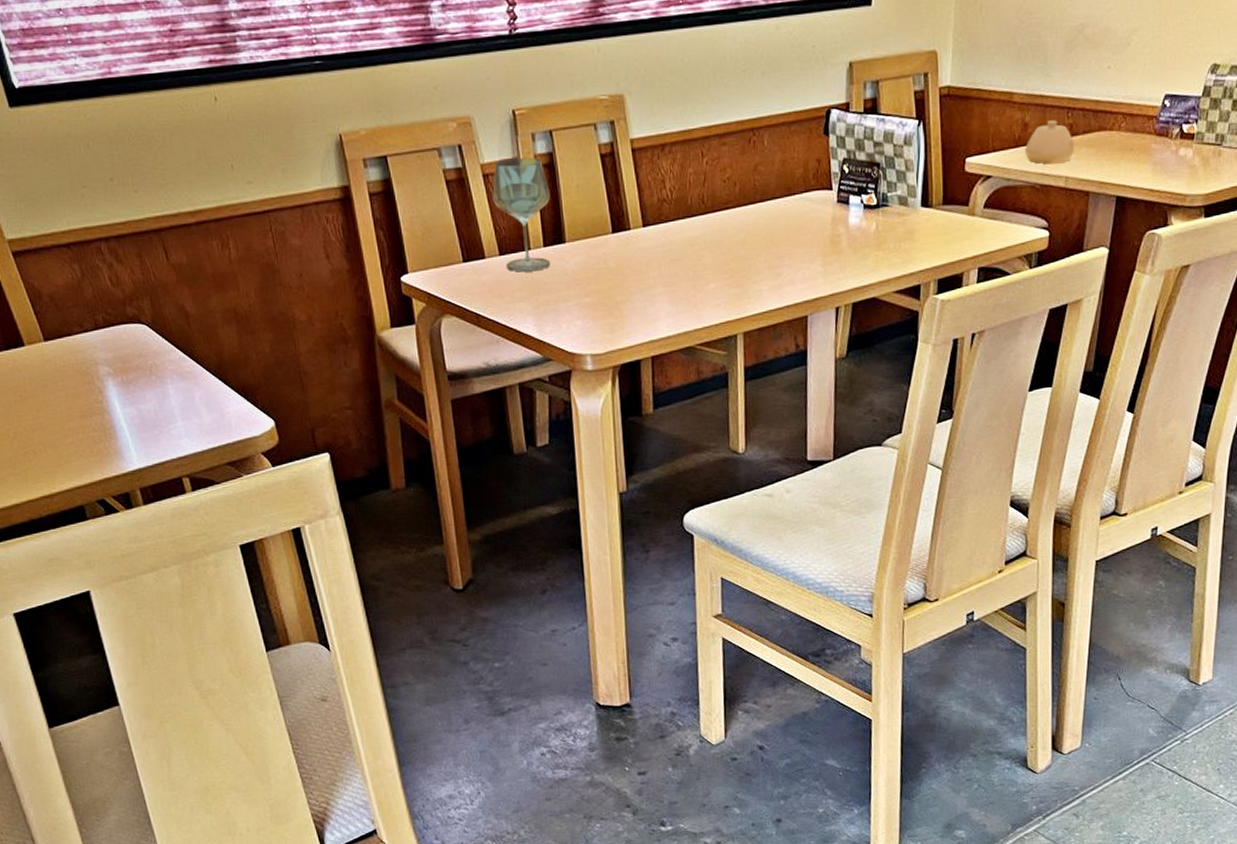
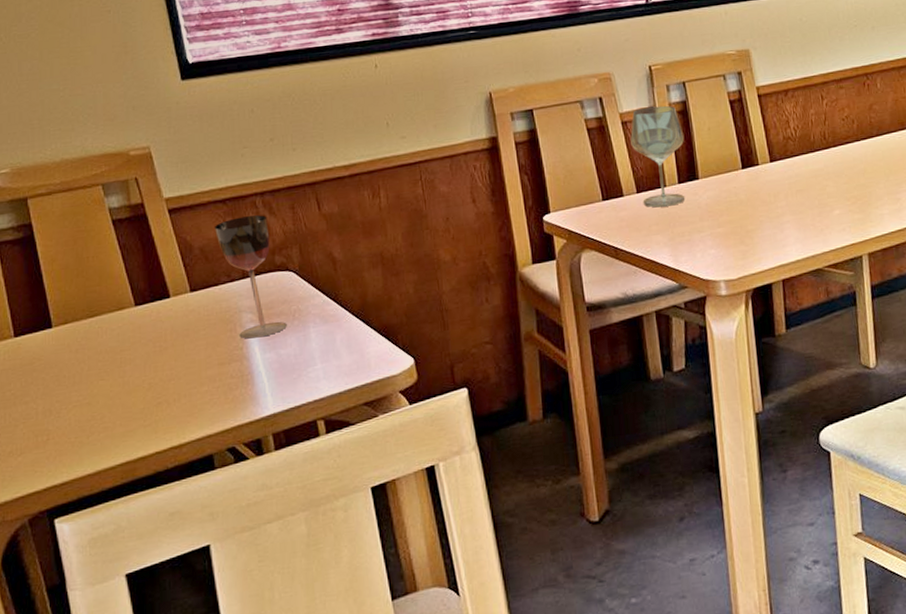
wineglass: none [60,262,145,392] -> present [214,215,287,339]

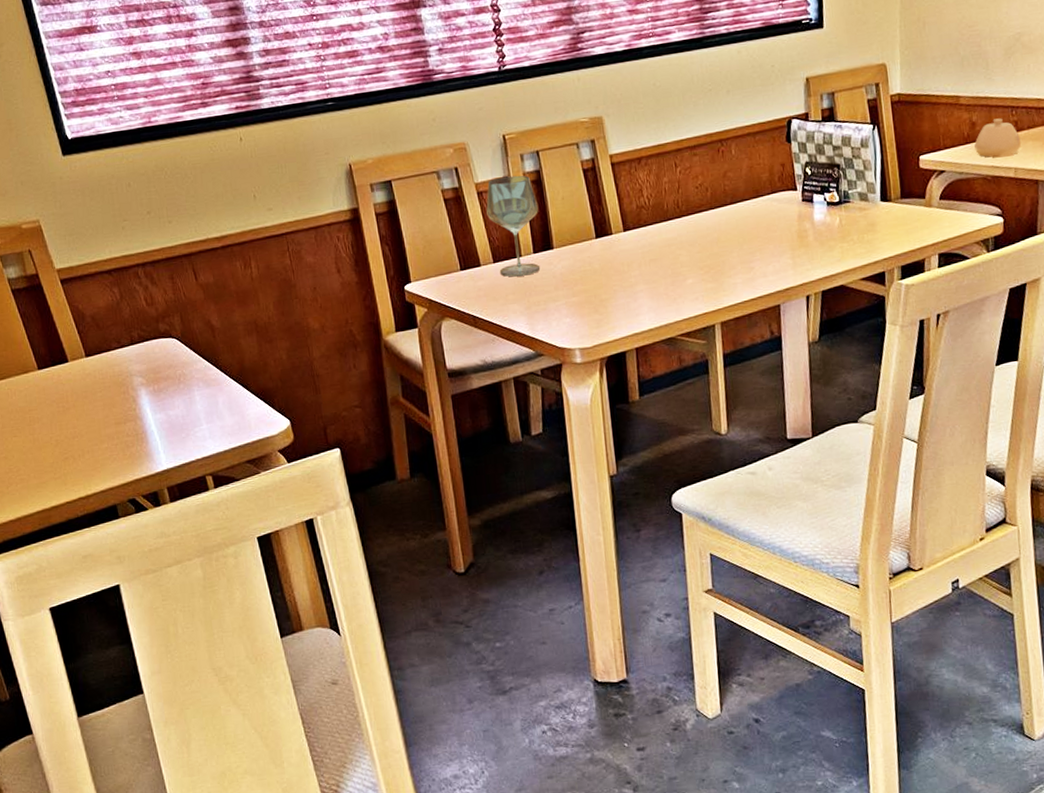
wineglass: present [214,215,287,339] -> none [102,285,174,401]

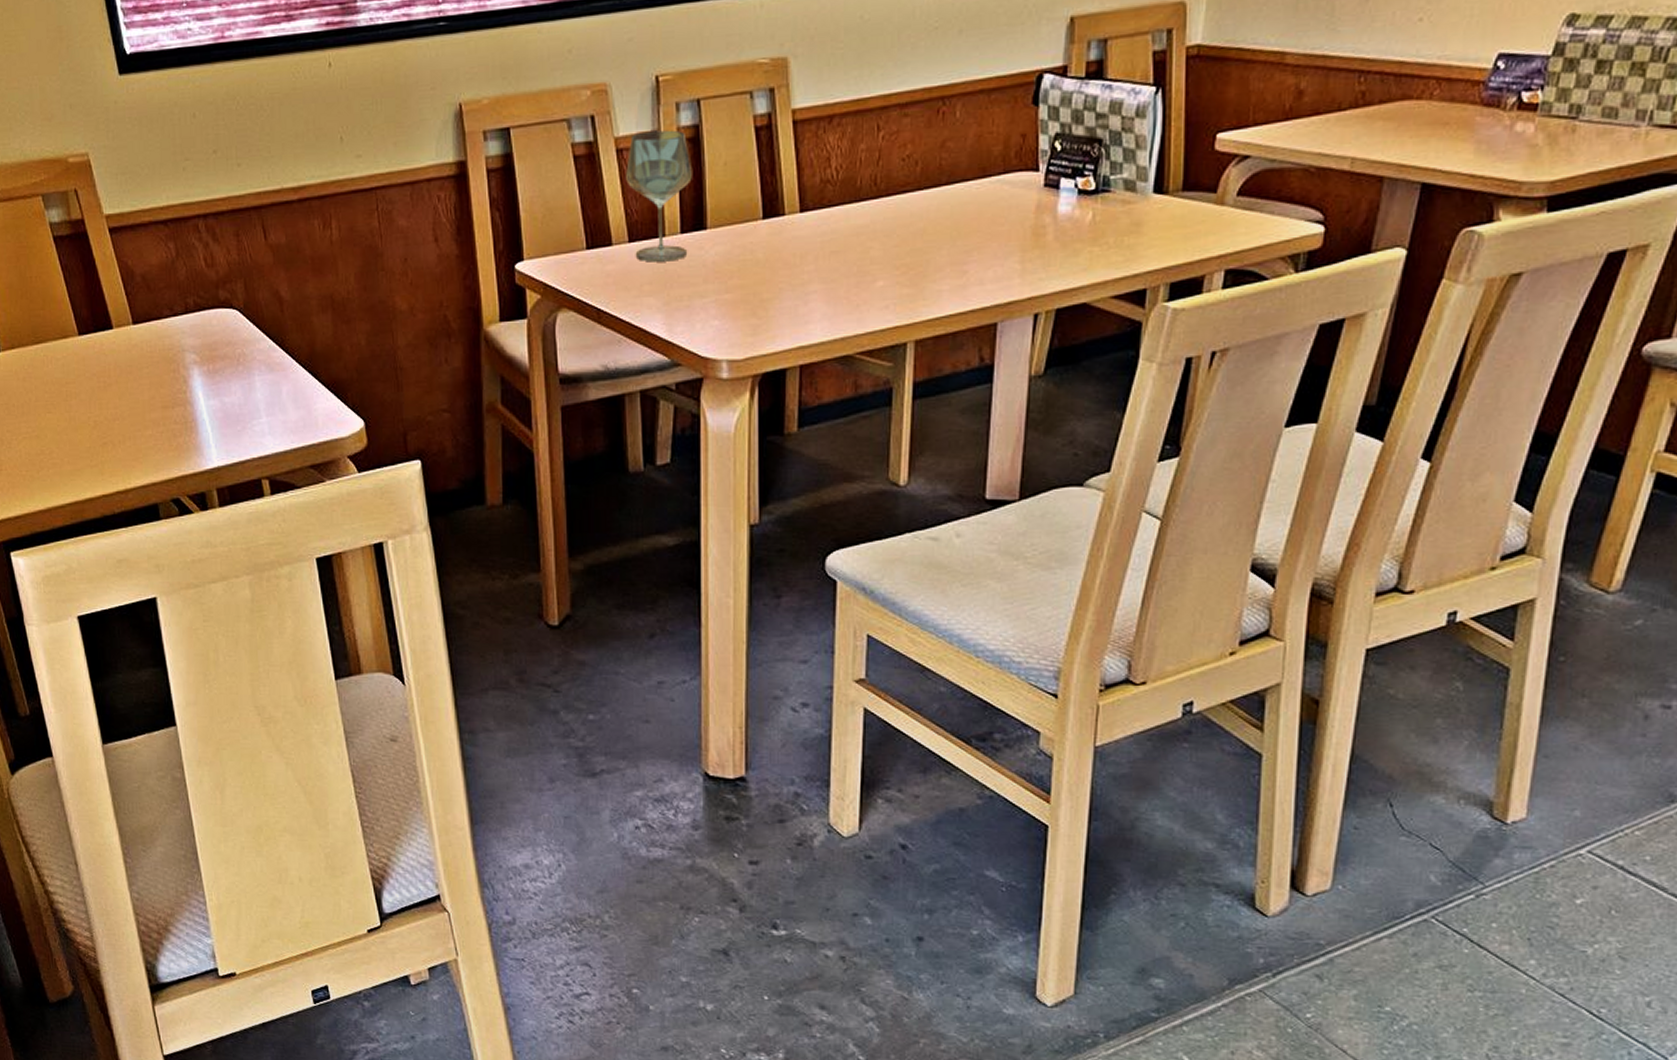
sugar bowl: present [974,118,1022,158] -> none [1296,86,1367,141]

